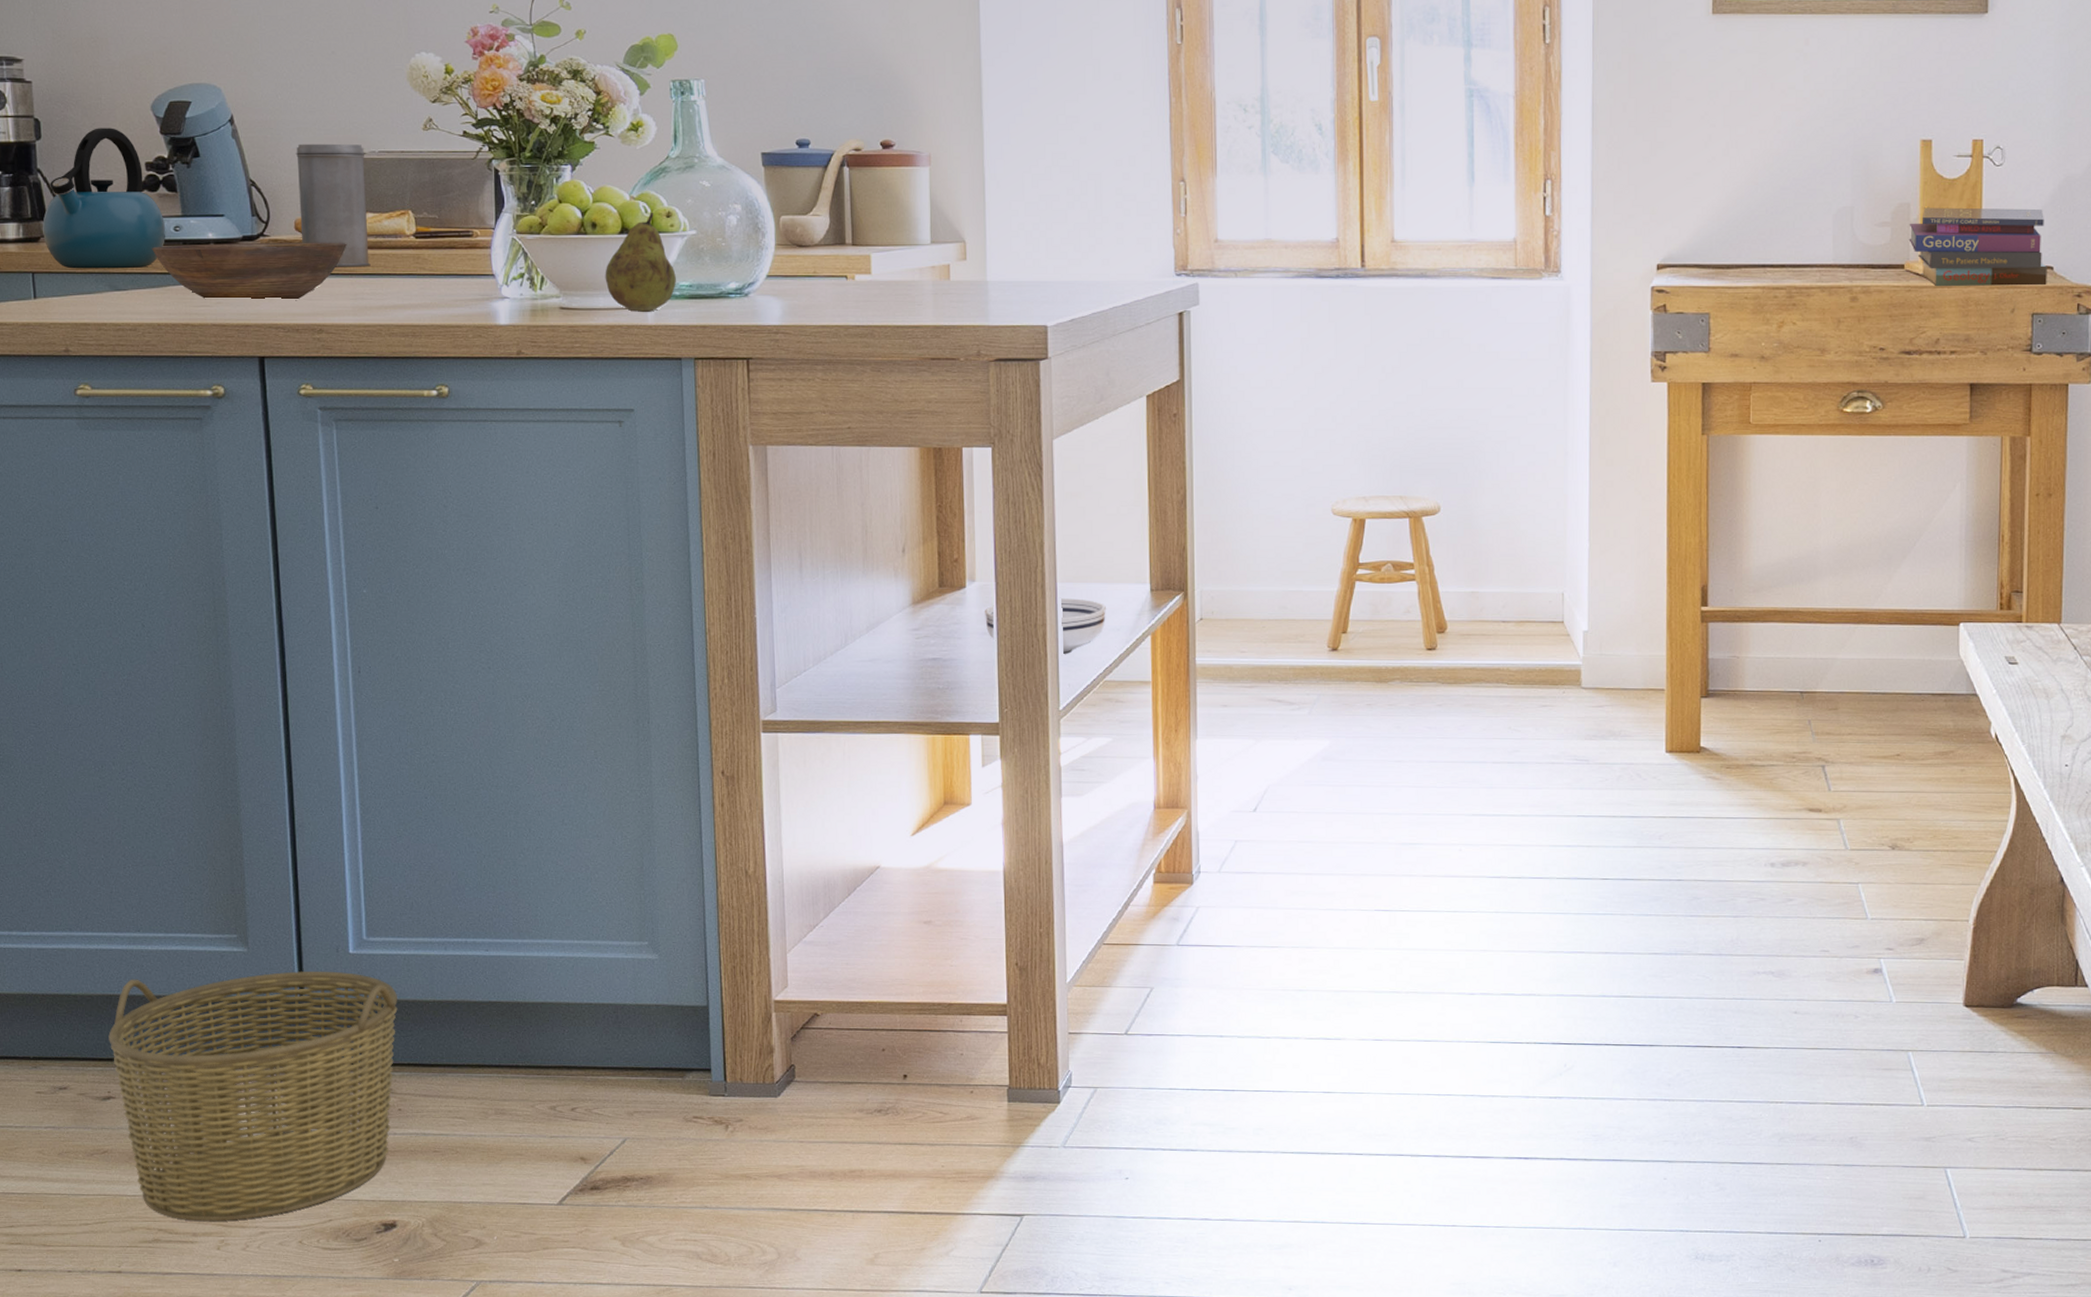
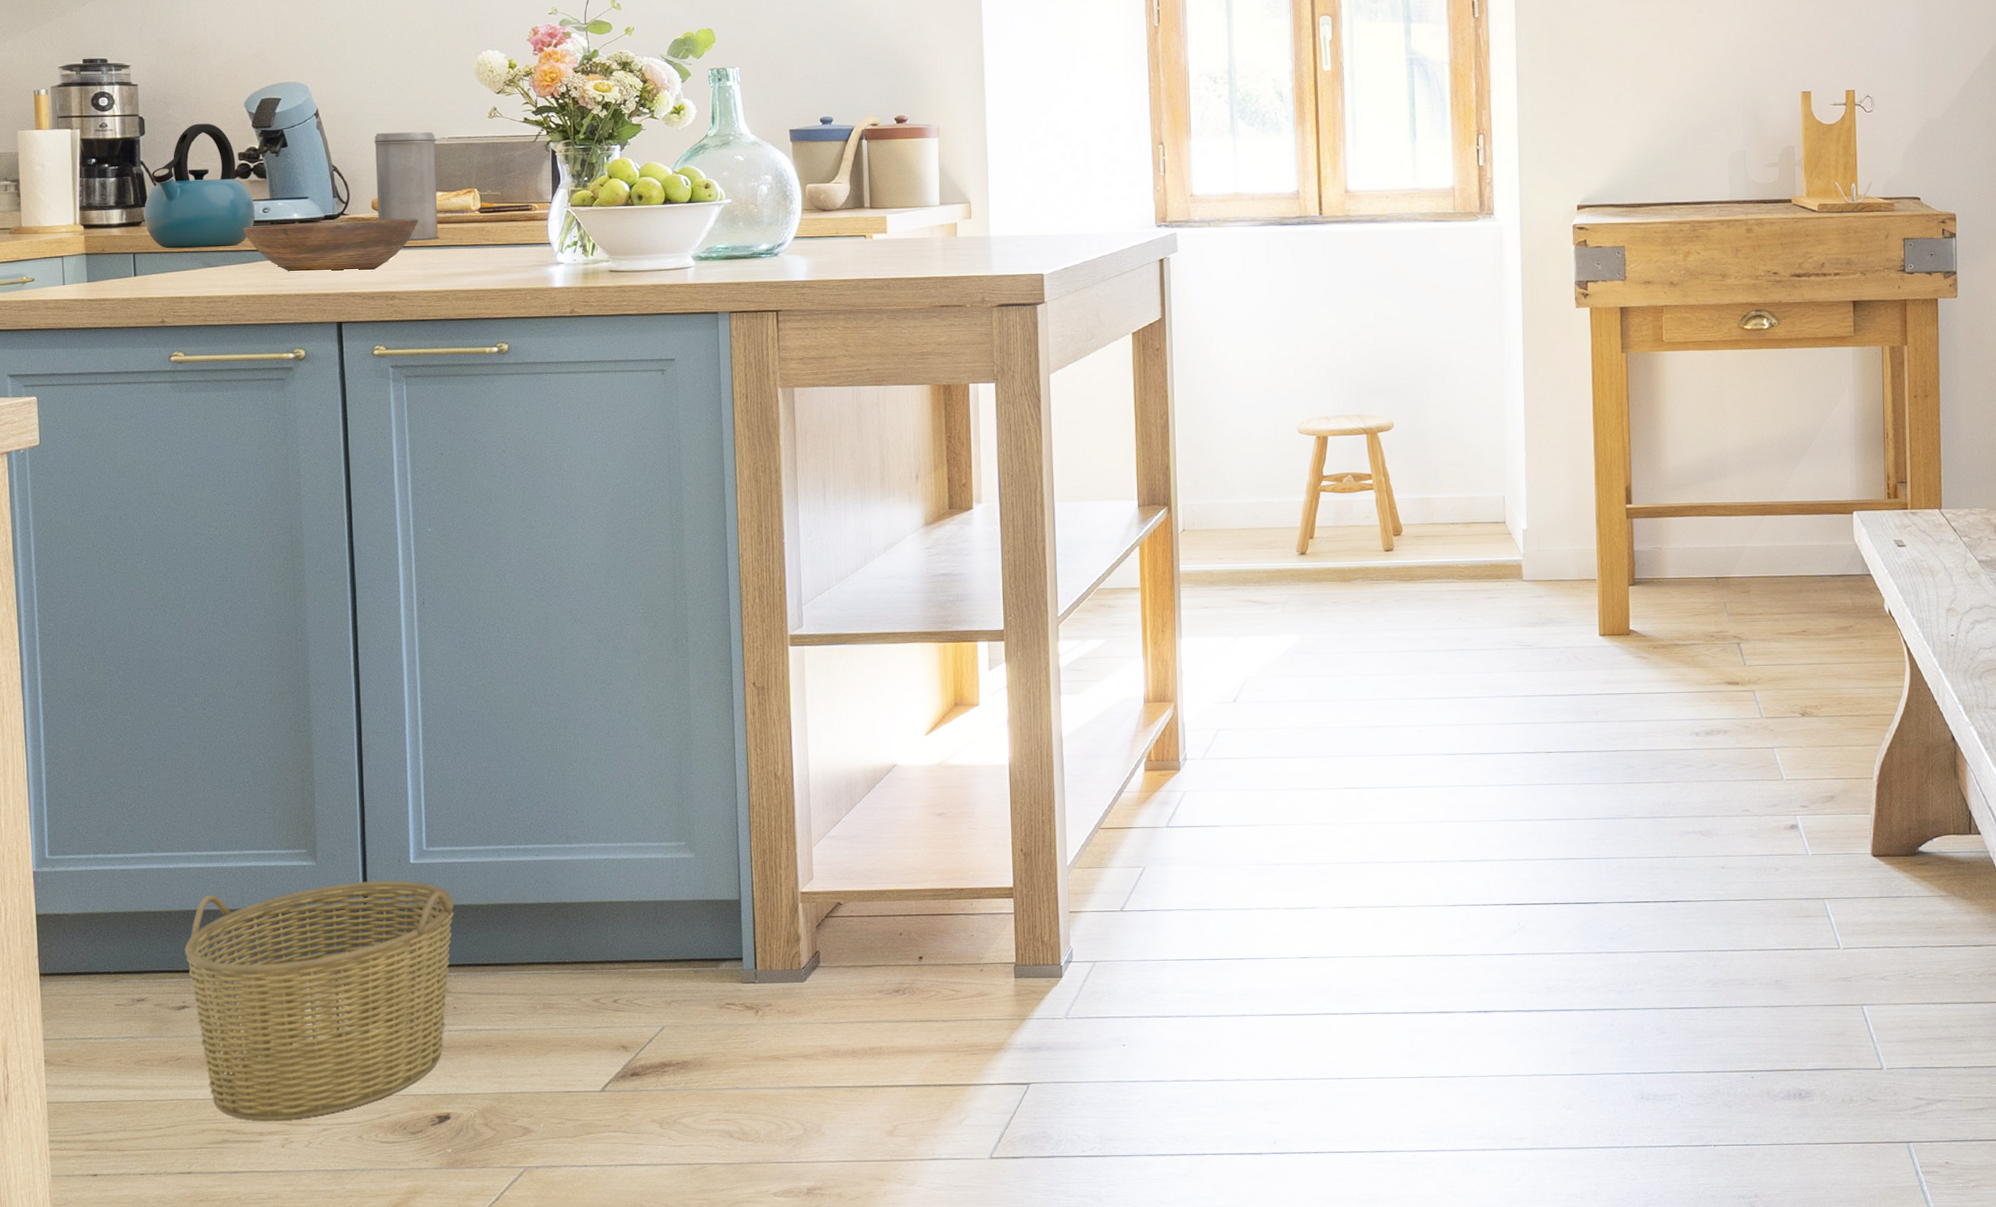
fruit: present [605,212,676,313] -> none [649,184,713,273]
bowl: present [984,598,1106,655] -> none [989,515,1099,567]
books: present [1909,207,2047,287] -> none [1794,148,1915,218]

